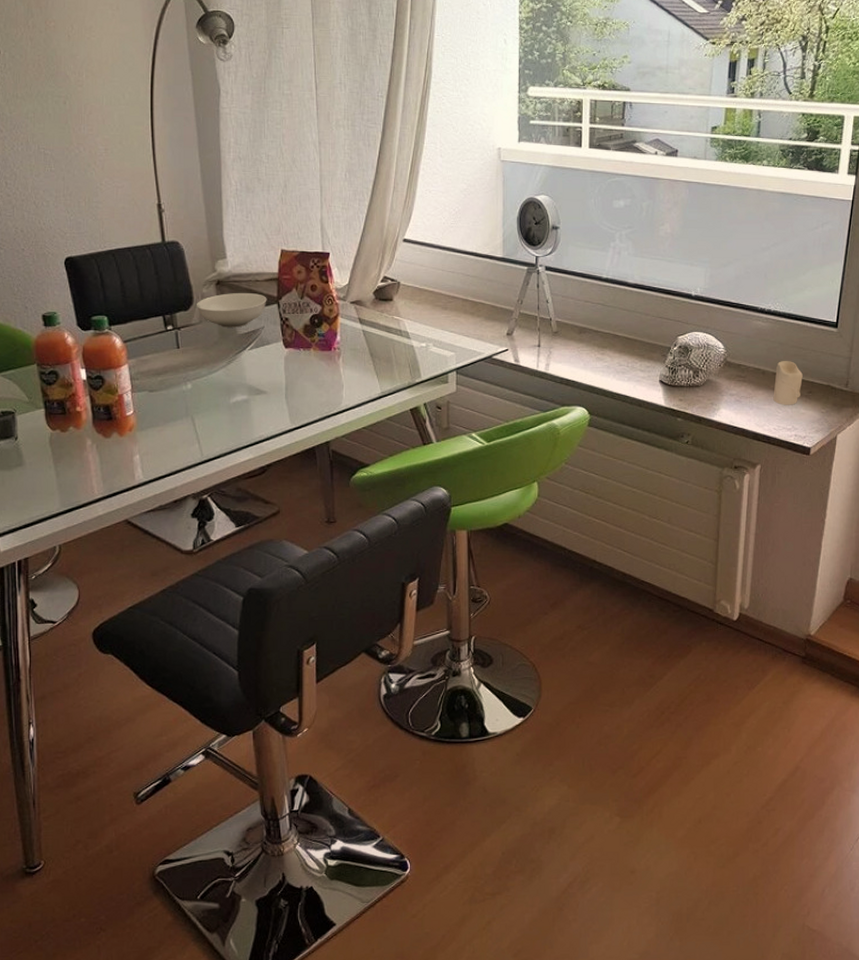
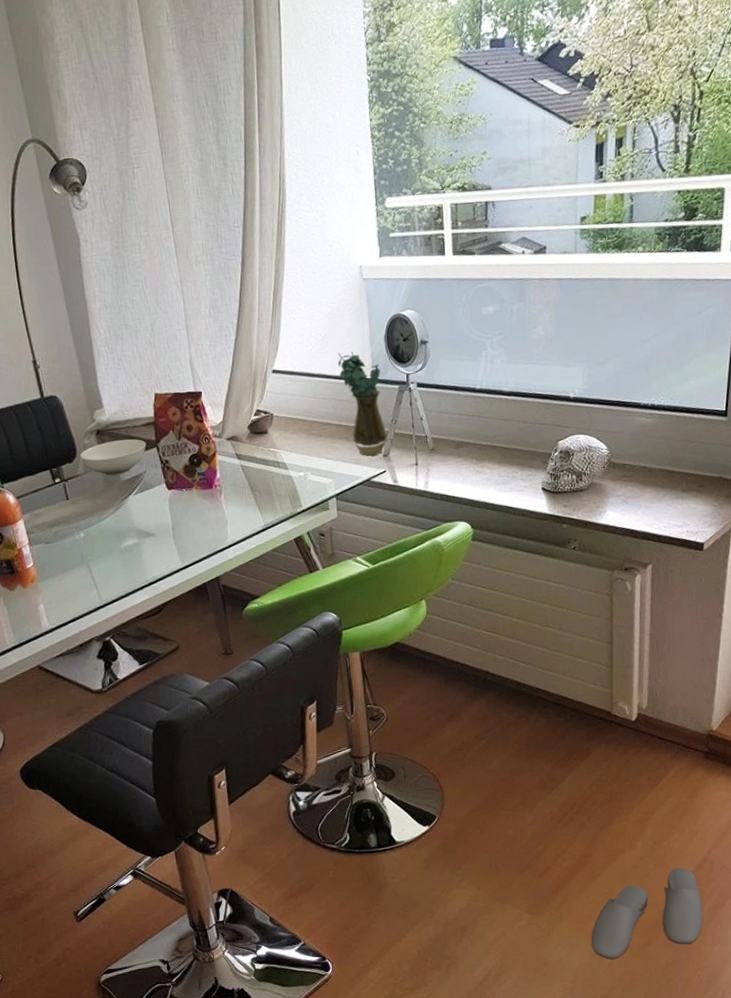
vase: none [469,229,512,334] -> present [337,352,387,457]
slippers: none [680,775,793,870] -> present [591,867,703,960]
candle: present [773,361,803,405] -> none [661,455,692,502]

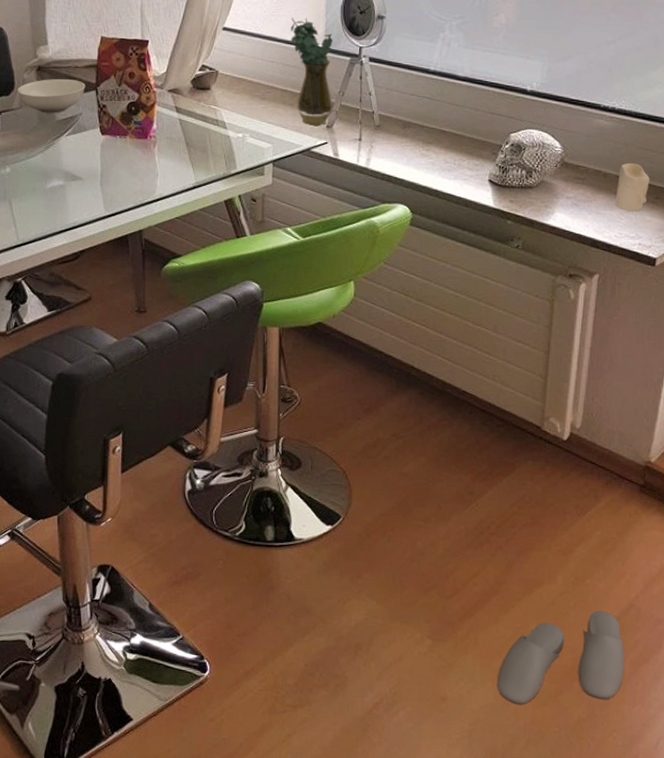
candle: none [661,455,692,502] -> present [615,163,650,211]

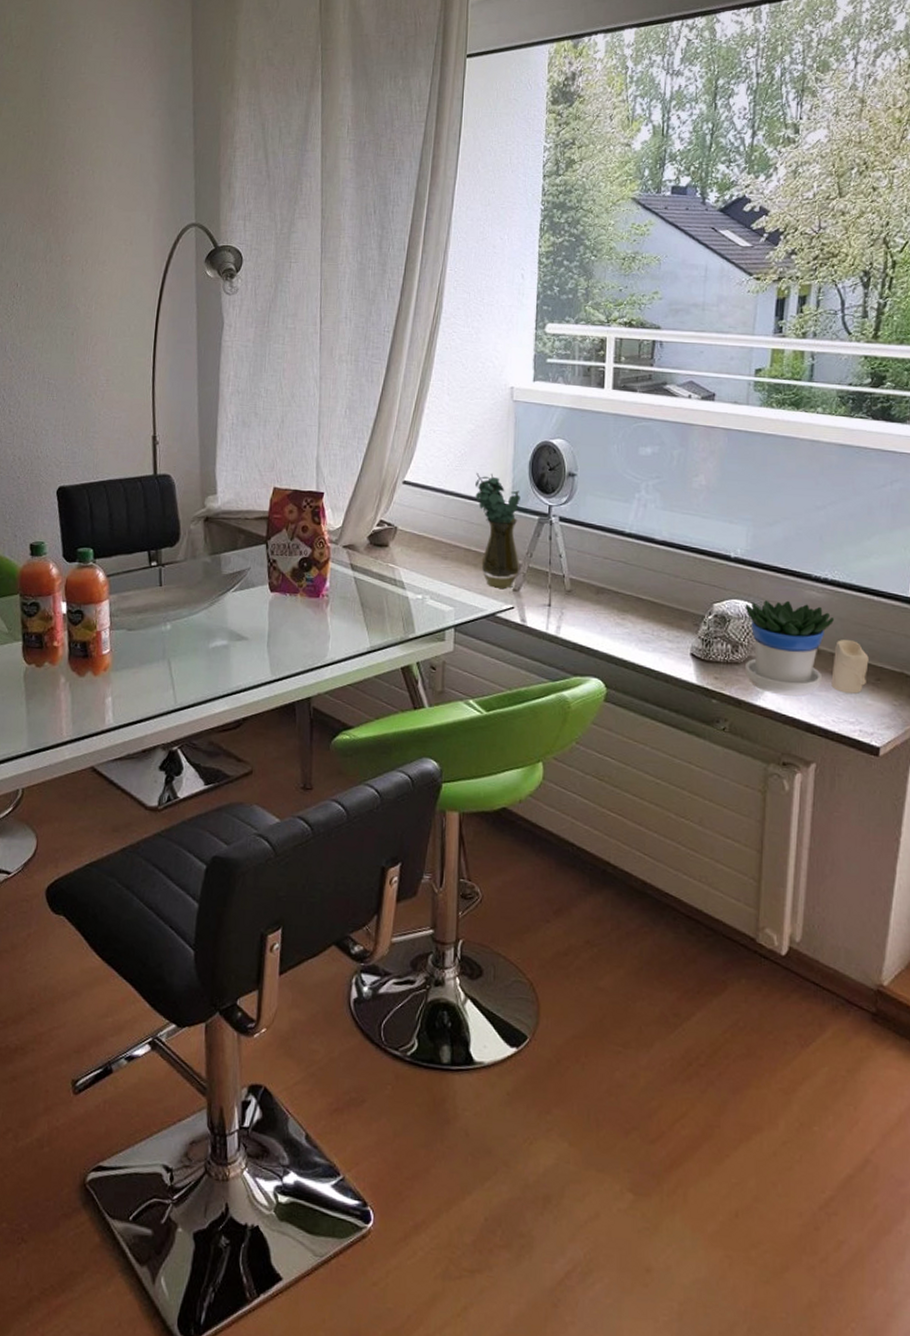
bowl: present [18,78,86,113] -> none [183,530,256,567]
slippers: present [496,610,625,705] -> none [710,1165,862,1282]
flowerpot: none [537,129,619,216] -> present [744,600,834,697]

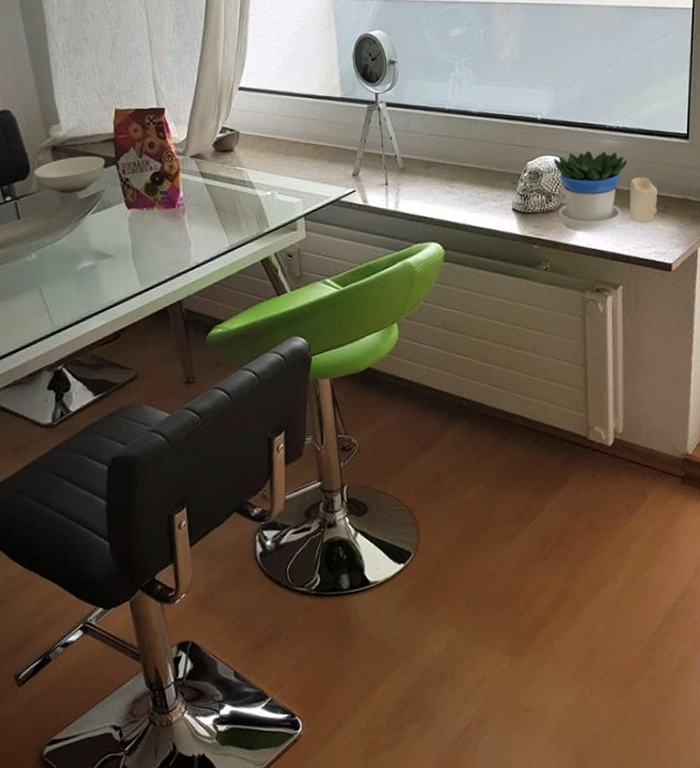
bowl: none [183,530,256,567] -> present [34,155,105,194]
vase: present [474,473,520,589] -> none [305,70,357,176]

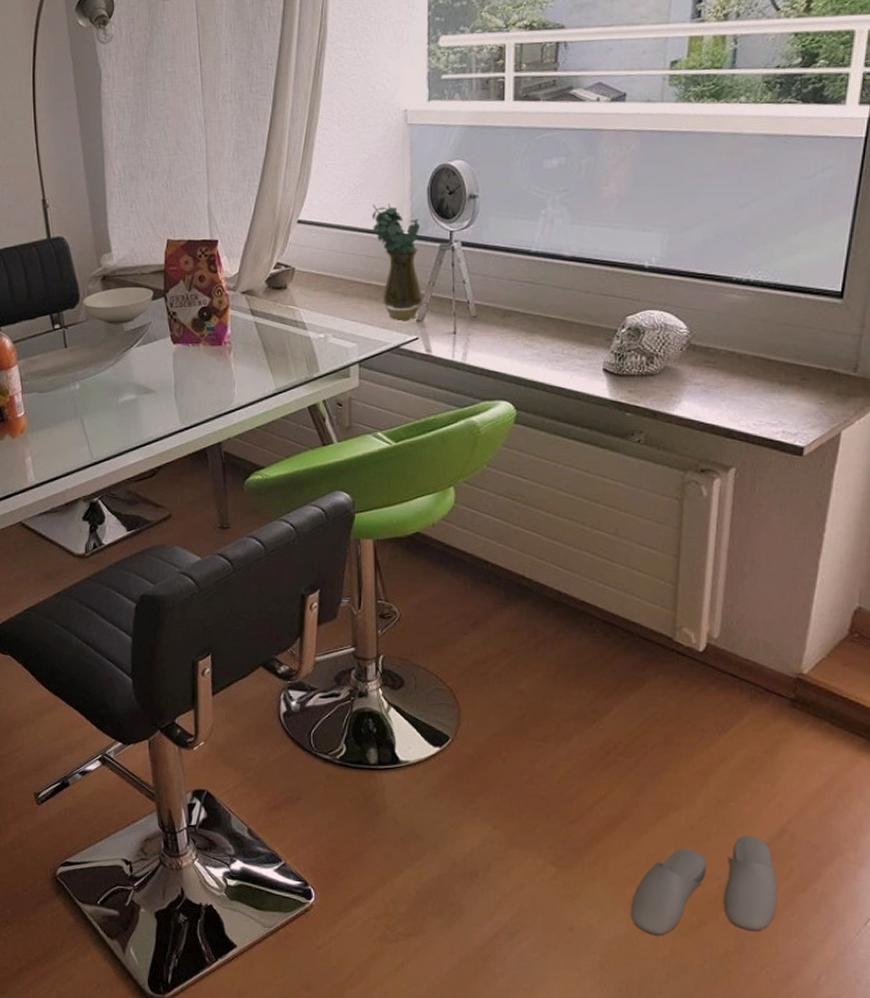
vase: none [305,70,357,176] -> present [371,204,423,321]
flowerpot: present [553,150,627,233] -> none [660,306,756,403]
slippers: none [574,599,688,702] -> present [630,835,777,936]
candle: present [629,177,658,223] -> none [753,341,794,395]

